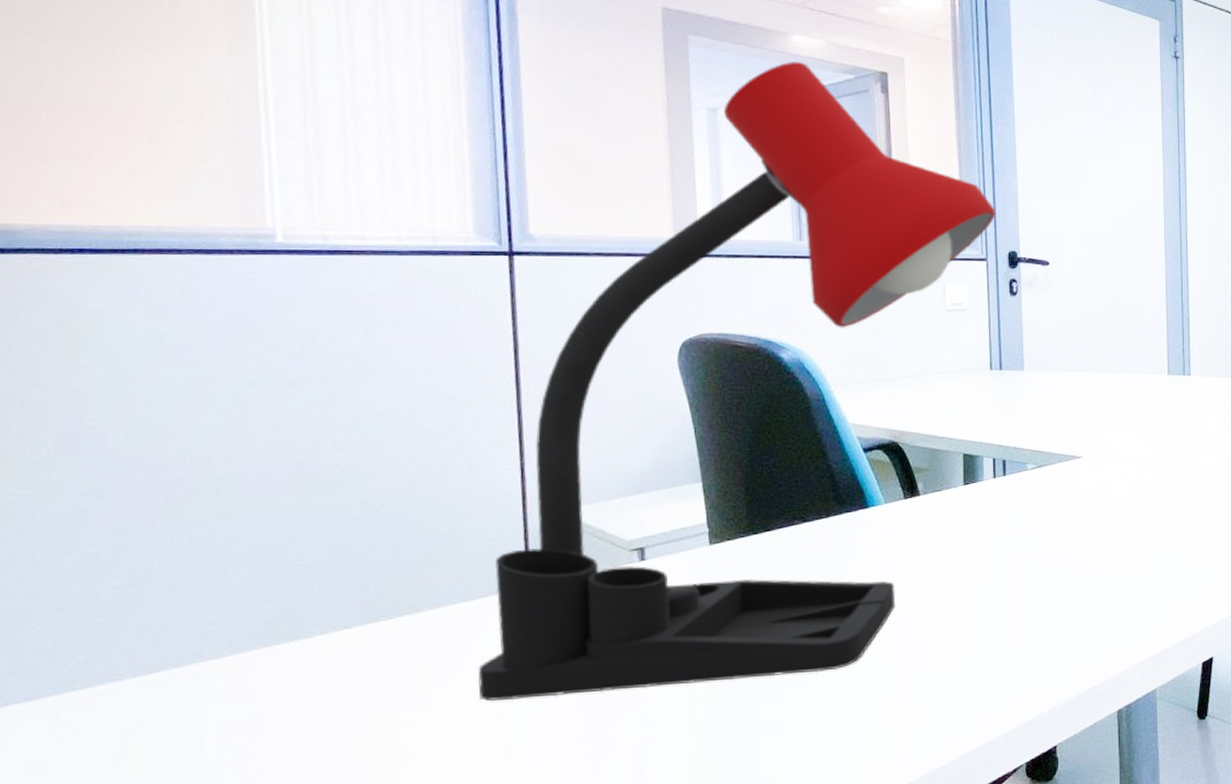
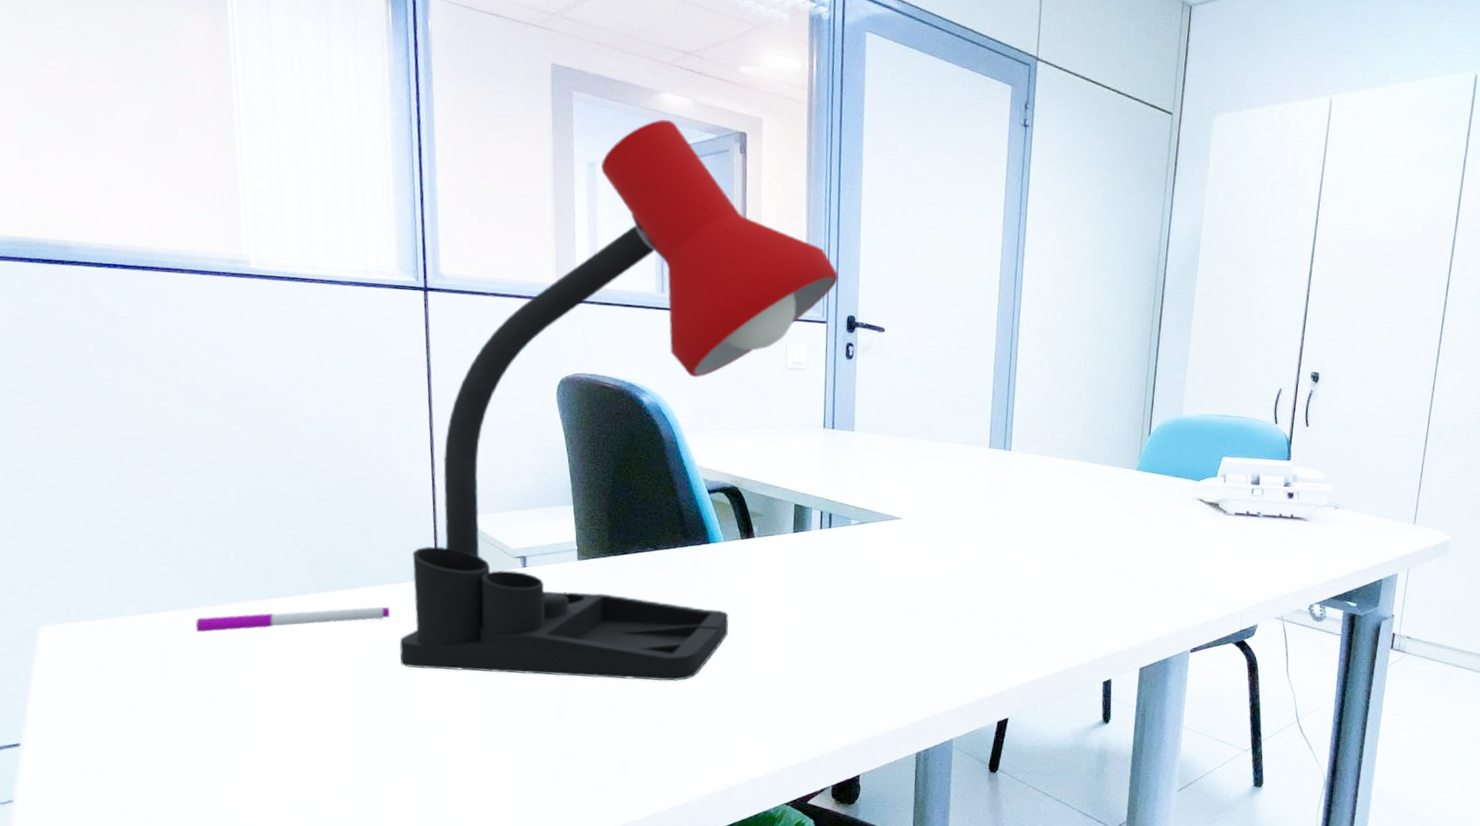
pen: none [184,630,466,698] -> present [195,606,391,633]

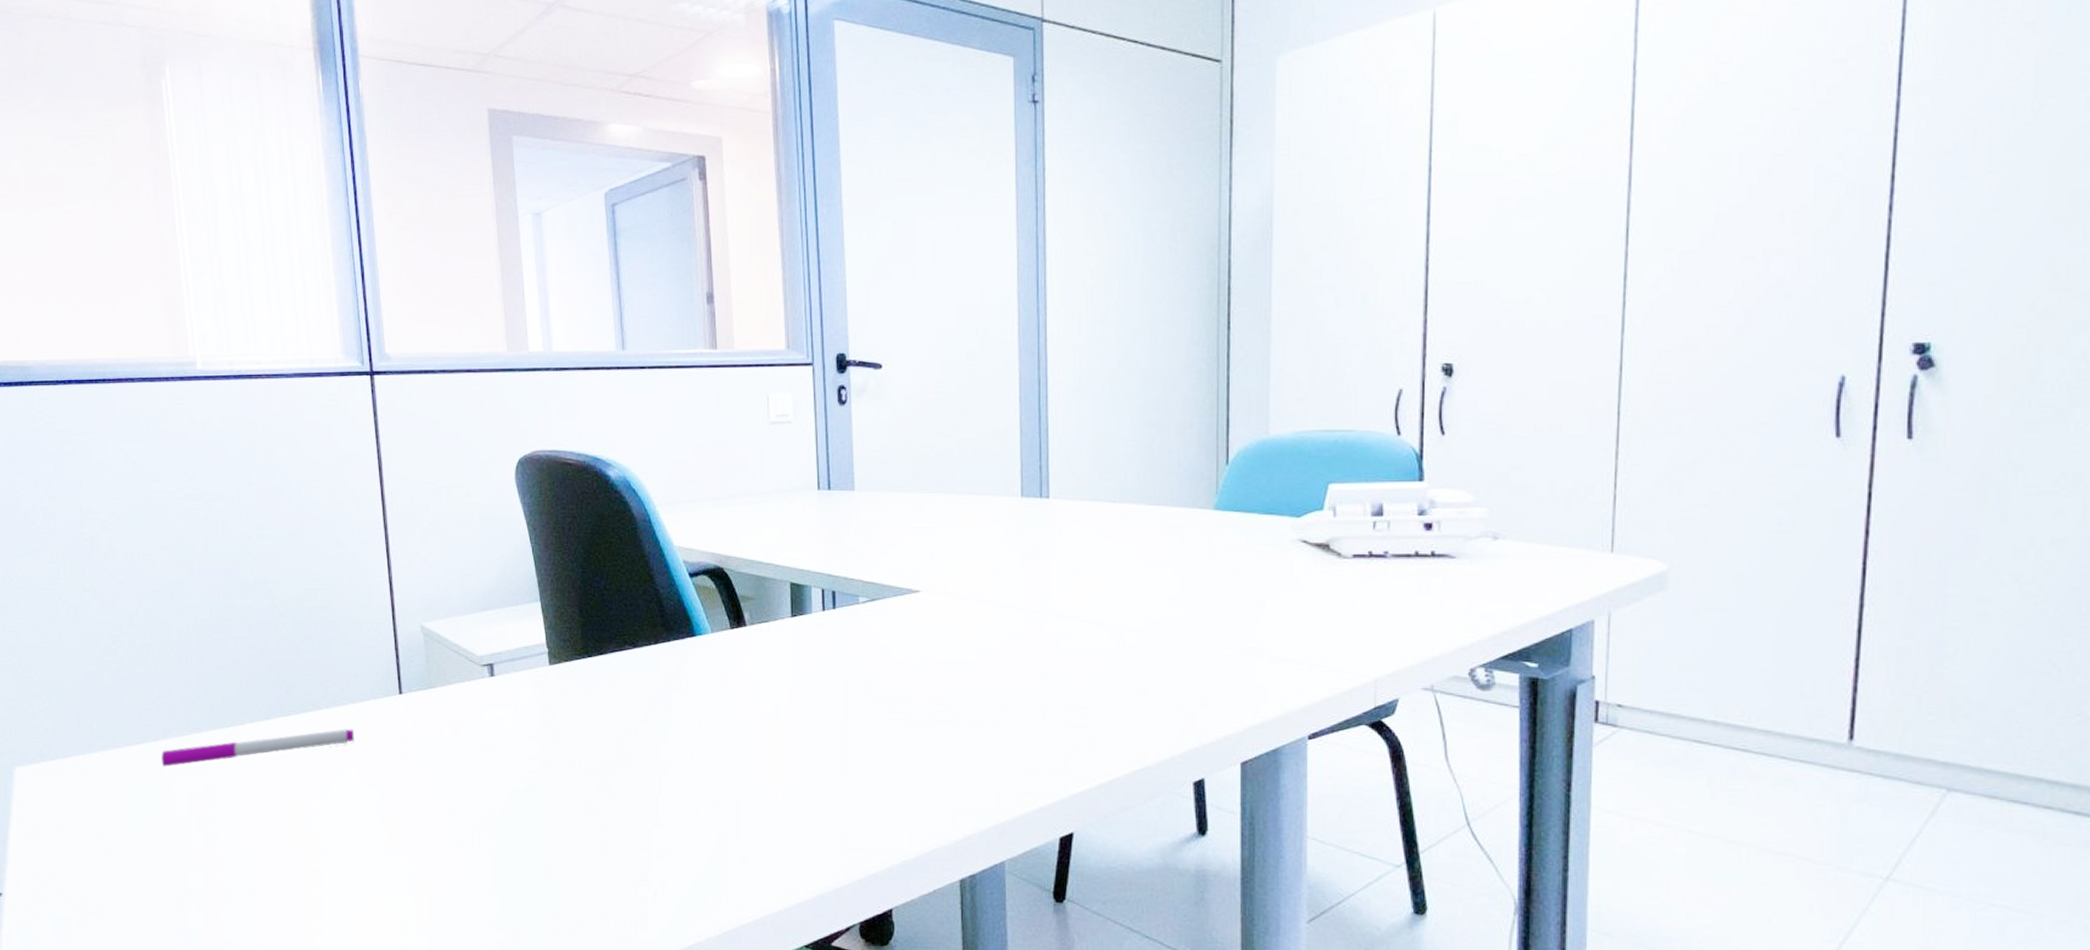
desk lamp: present [399,119,839,682] -> none [365,154,824,802]

